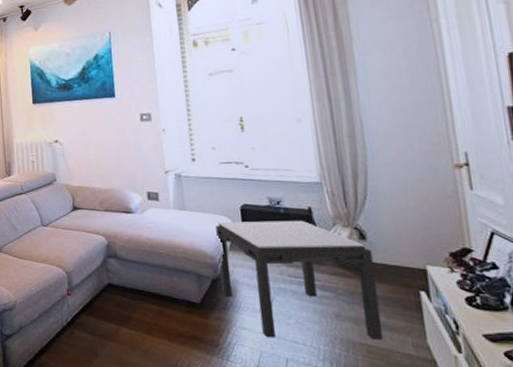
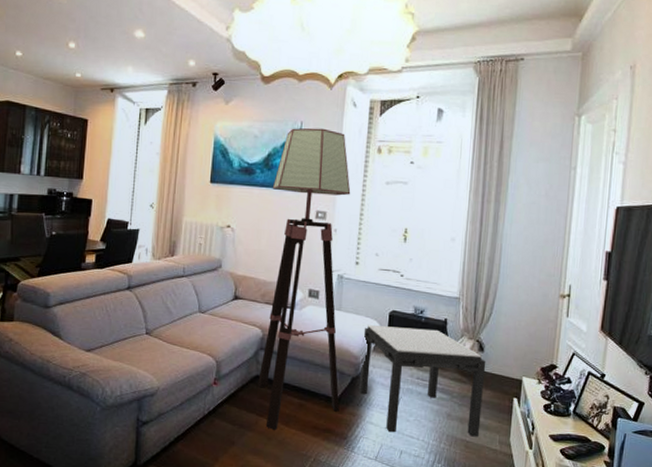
floor lamp: none [92,34,204,340] -> present [258,128,351,431]

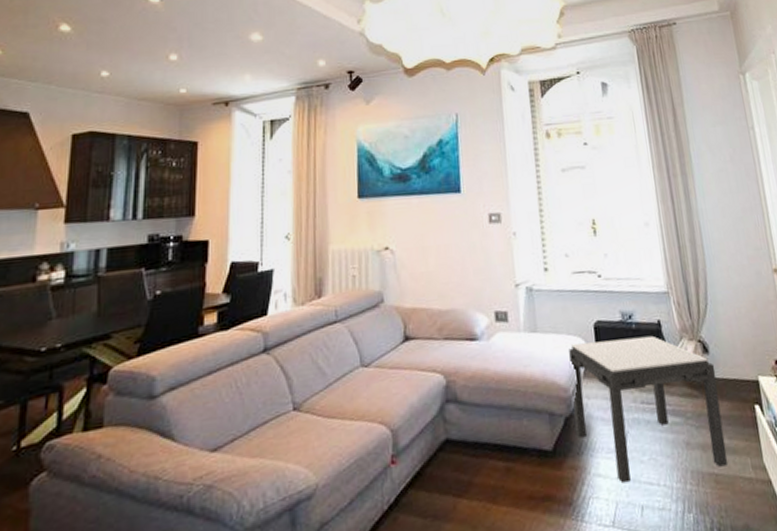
floor lamp: present [258,128,351,431] -> none [433,118,557,515]

